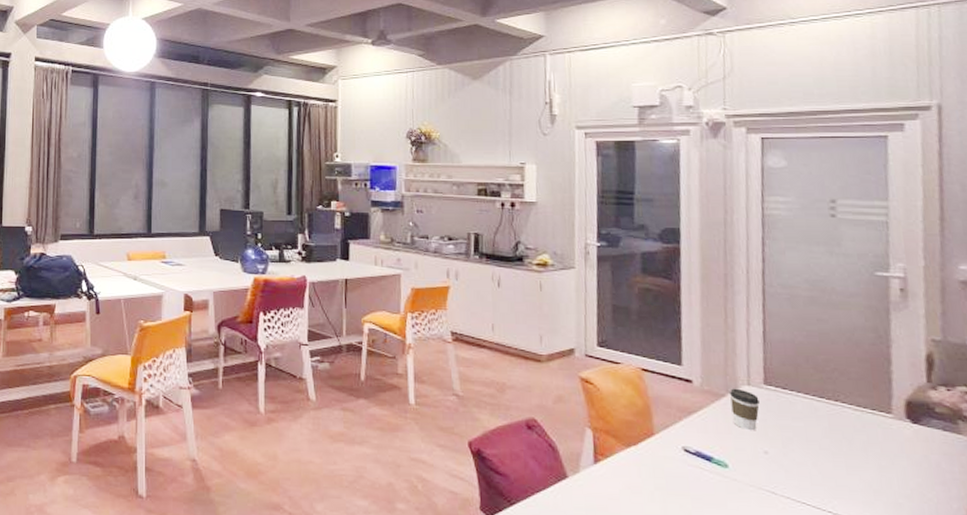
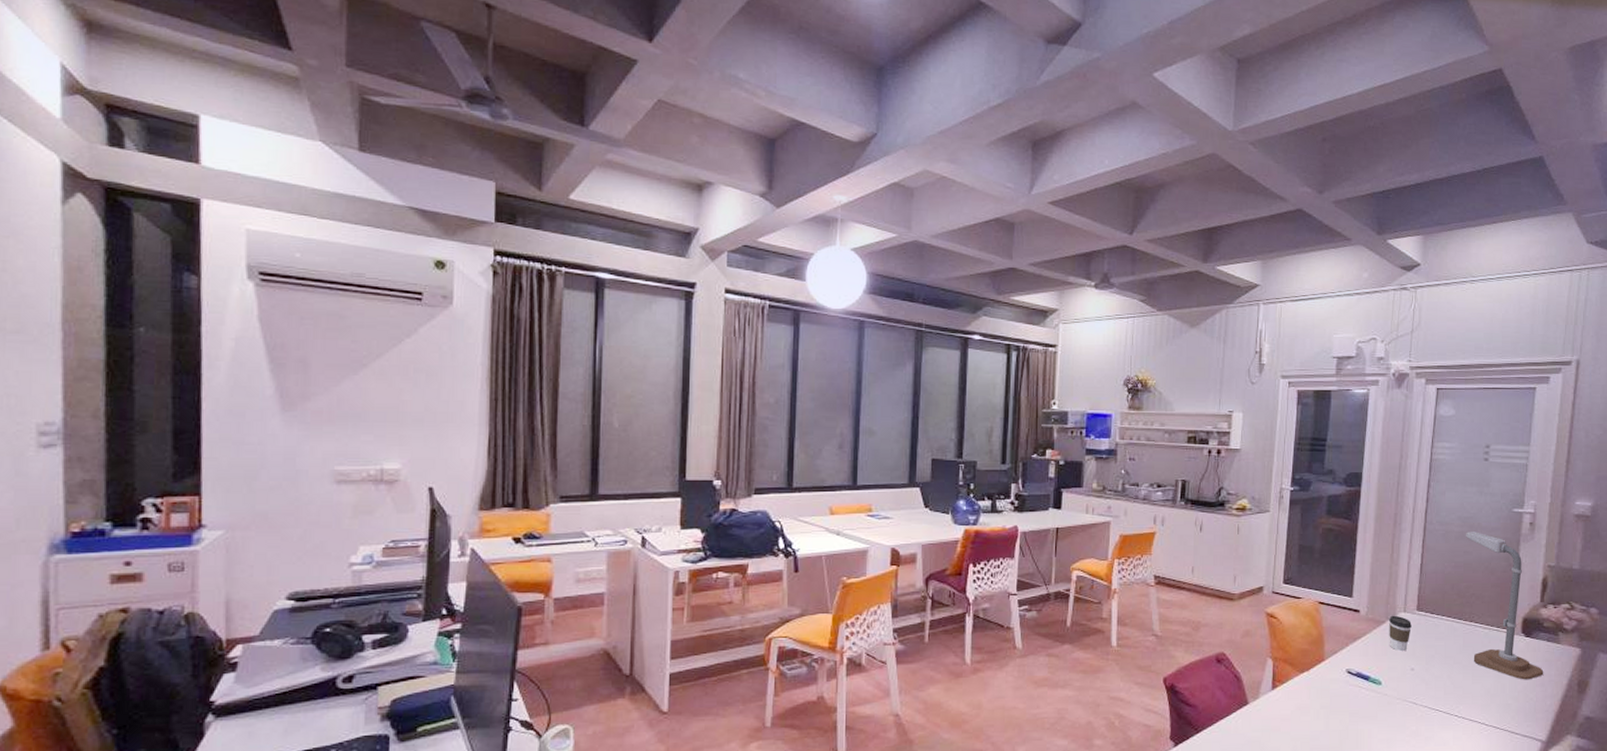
desk lamp: none [817,297,944,476] -> present [1466,532,1544,680]

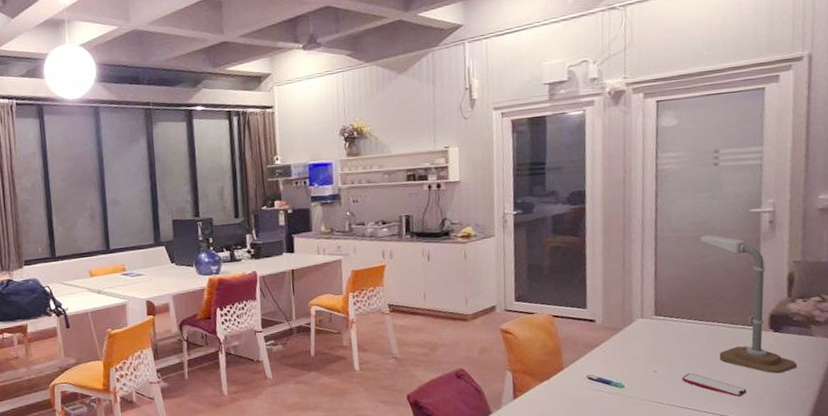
coffee cup: present [1389,615,1412,652] -> none [626,321,651,356]
smartphone: none [1437,674,1496,702] -> present [682,373,747,397]

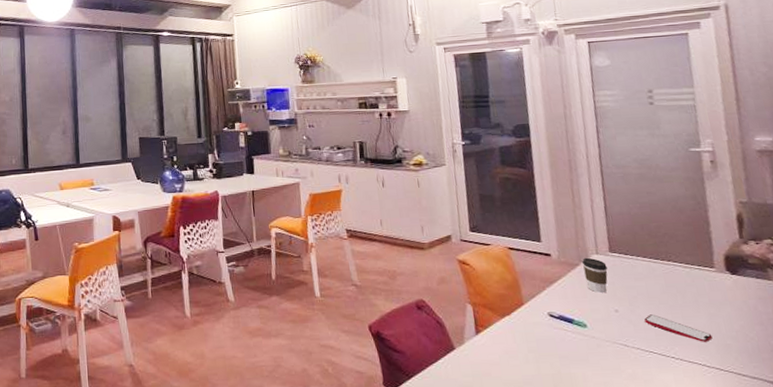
coffee cup: none [626,321,651,356] -> present [582,257,608,294]
desk lamp: present [700,235,797,374] -> none [645,172,760,319]

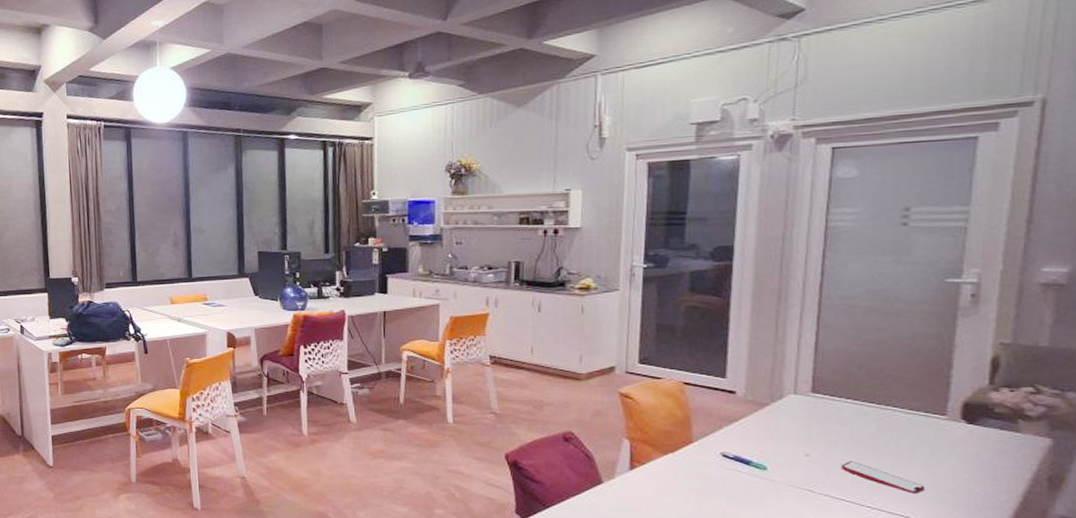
coffee cup: present [582,257,608,294] -> none [775,397,805,436]

